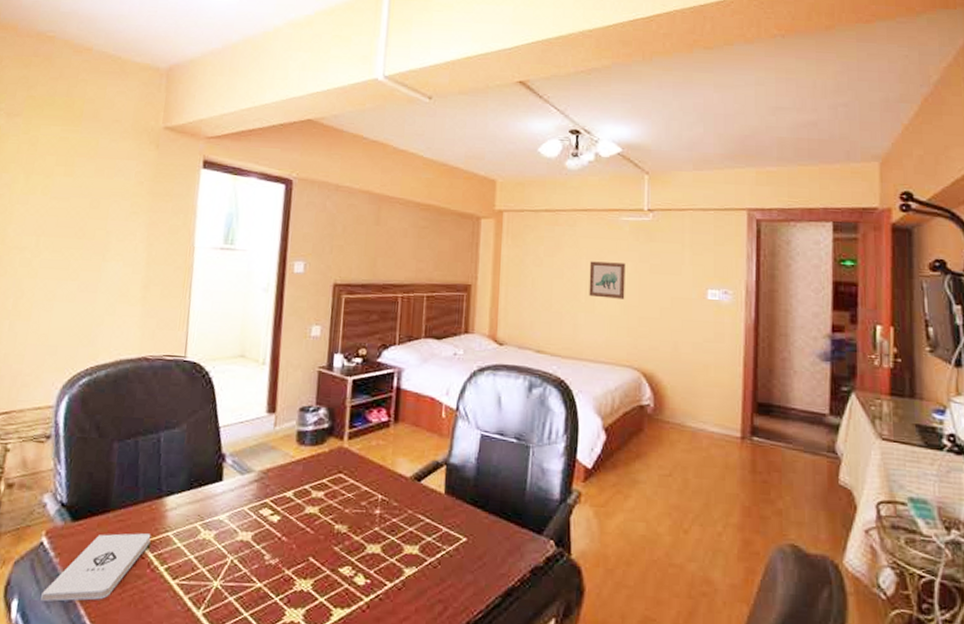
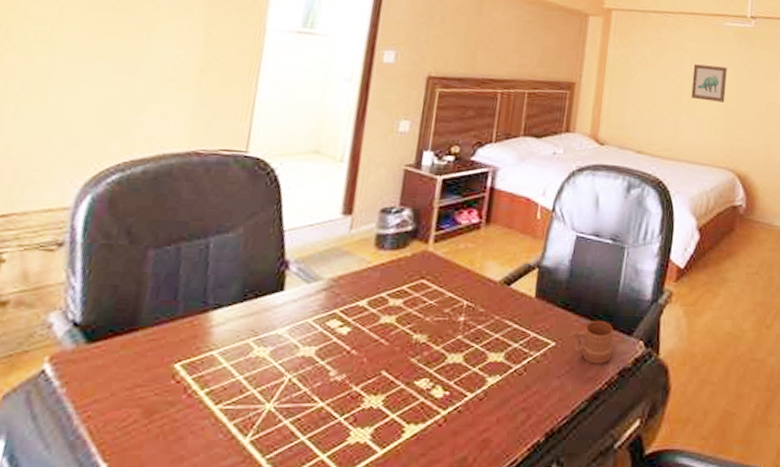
notepad: present [40,533,151,602] -> none [37,353,191,442]
mug: none [479,517,524,562] -> present [568,320,614,364]

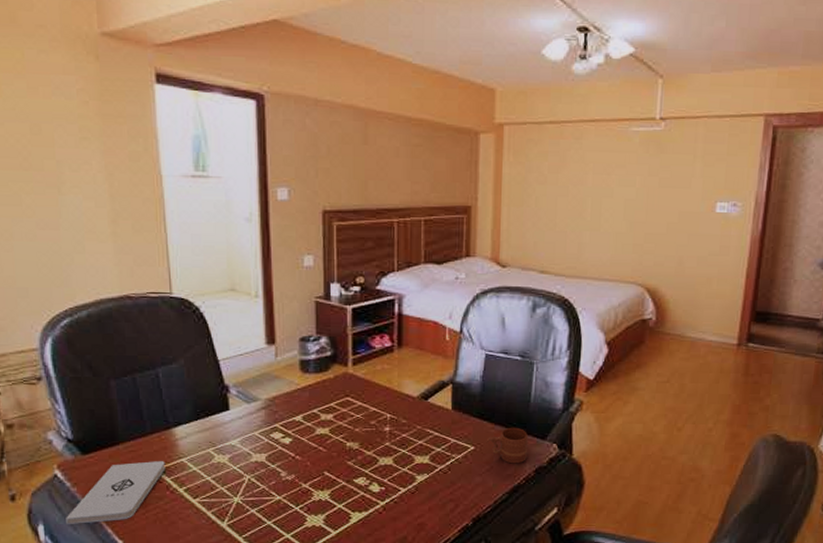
notepad: none [37,353,191,442] -> present [66,461,166,525]
wall art: present [691,64,727,103] -> none [594,177,634,216]

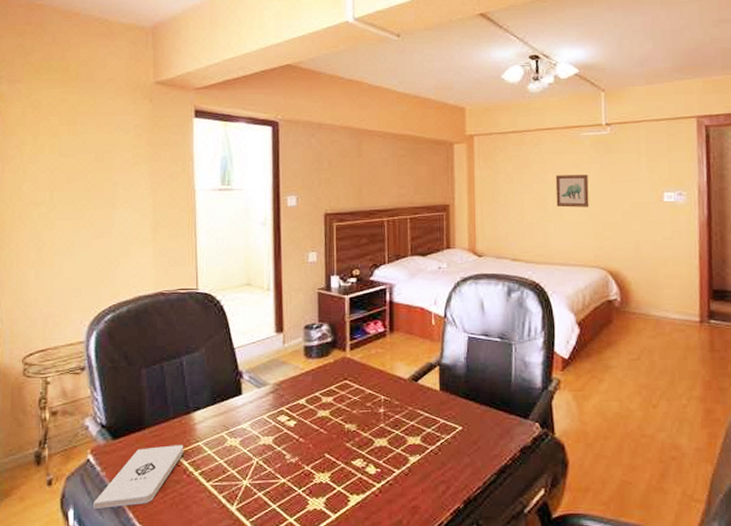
mug: present [486,427,529,464] -> none [472,407,513,444]
wall art: none [594,177,634,216] -> present [555,174,589,208]

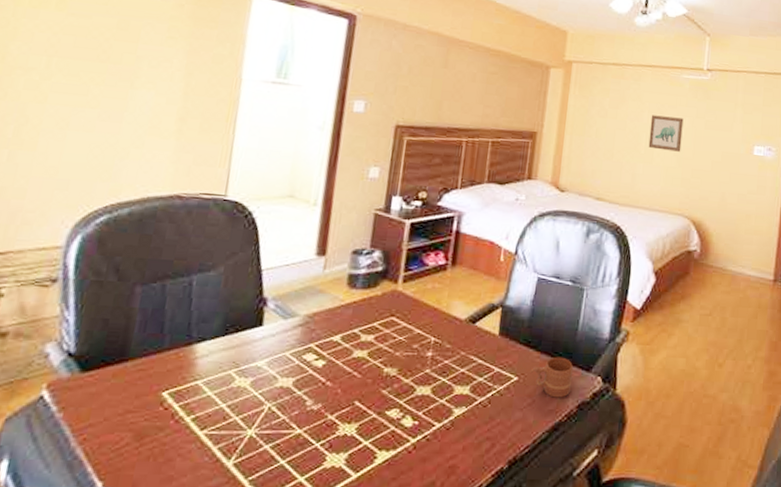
notepad: present [93,445,184,510] -> none [38,382,177,461]
mug: none [472,407,513,444] -> present [530,356,574,398]

